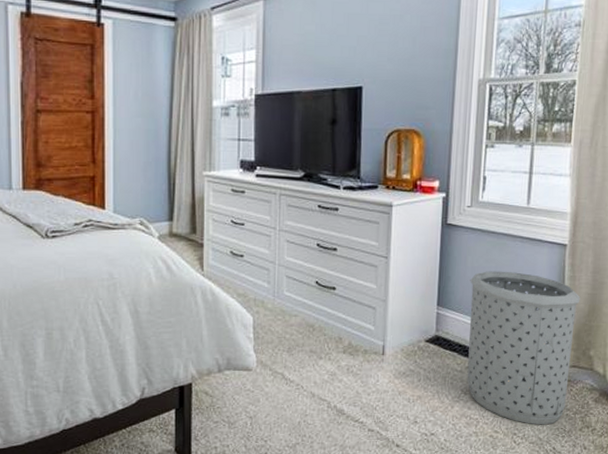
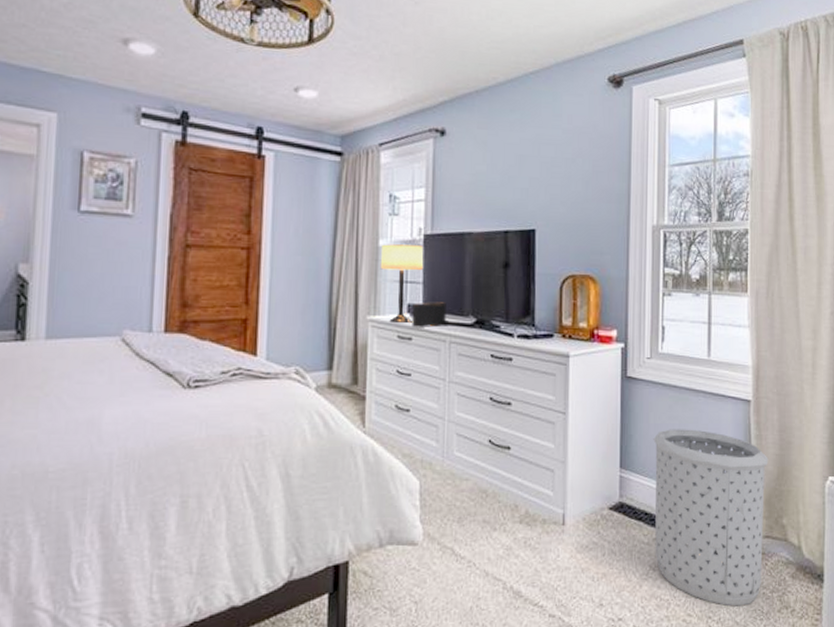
table lamp: none [214,103,255,178] -> present [380,243,424,324]
alarm clock: none [245,157,280,183] -> present [412,302,450,329]

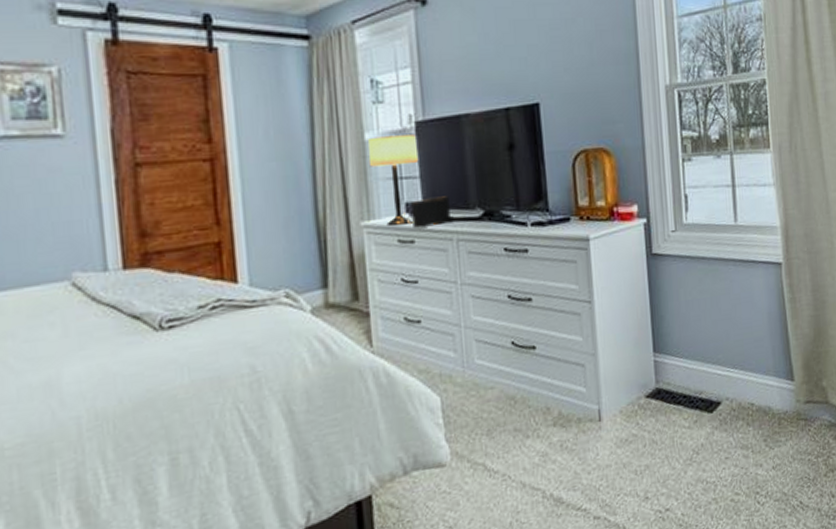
laundry basket: present [653,429,769,607] -> none [685,301,806,479]

